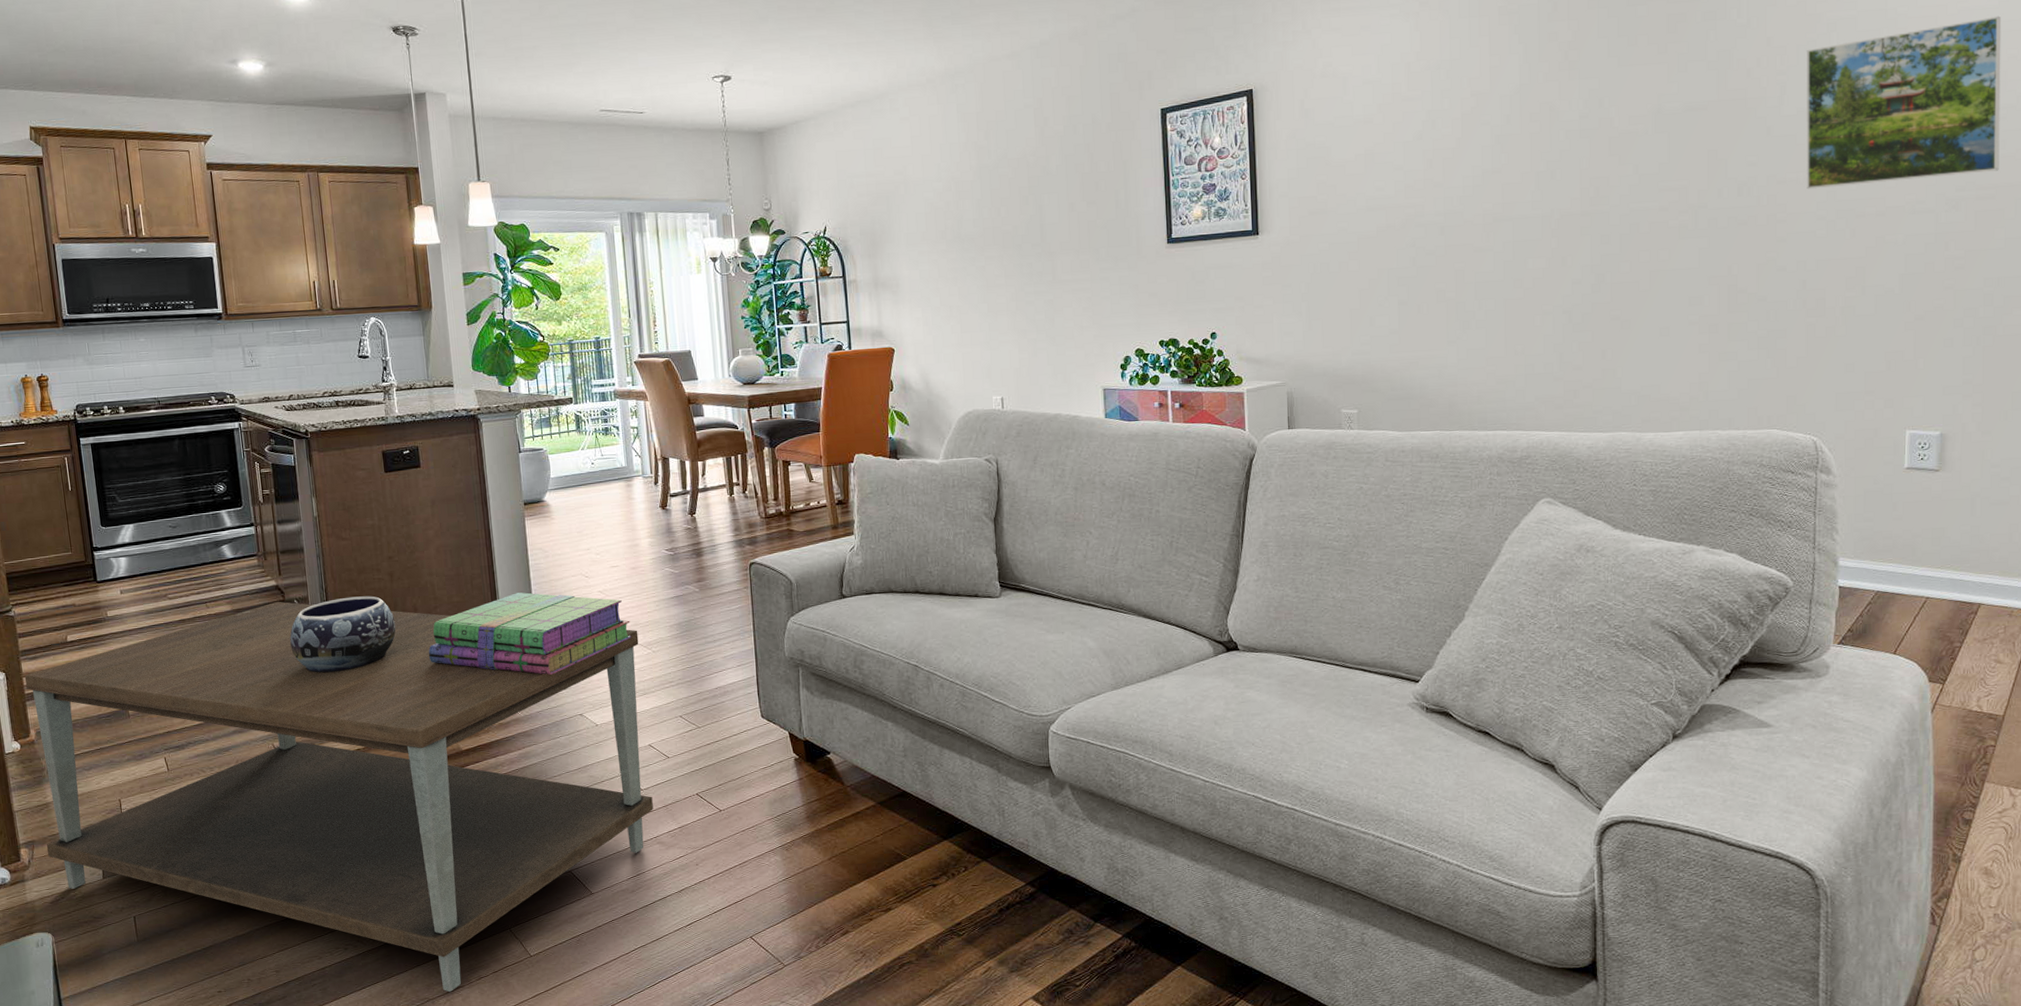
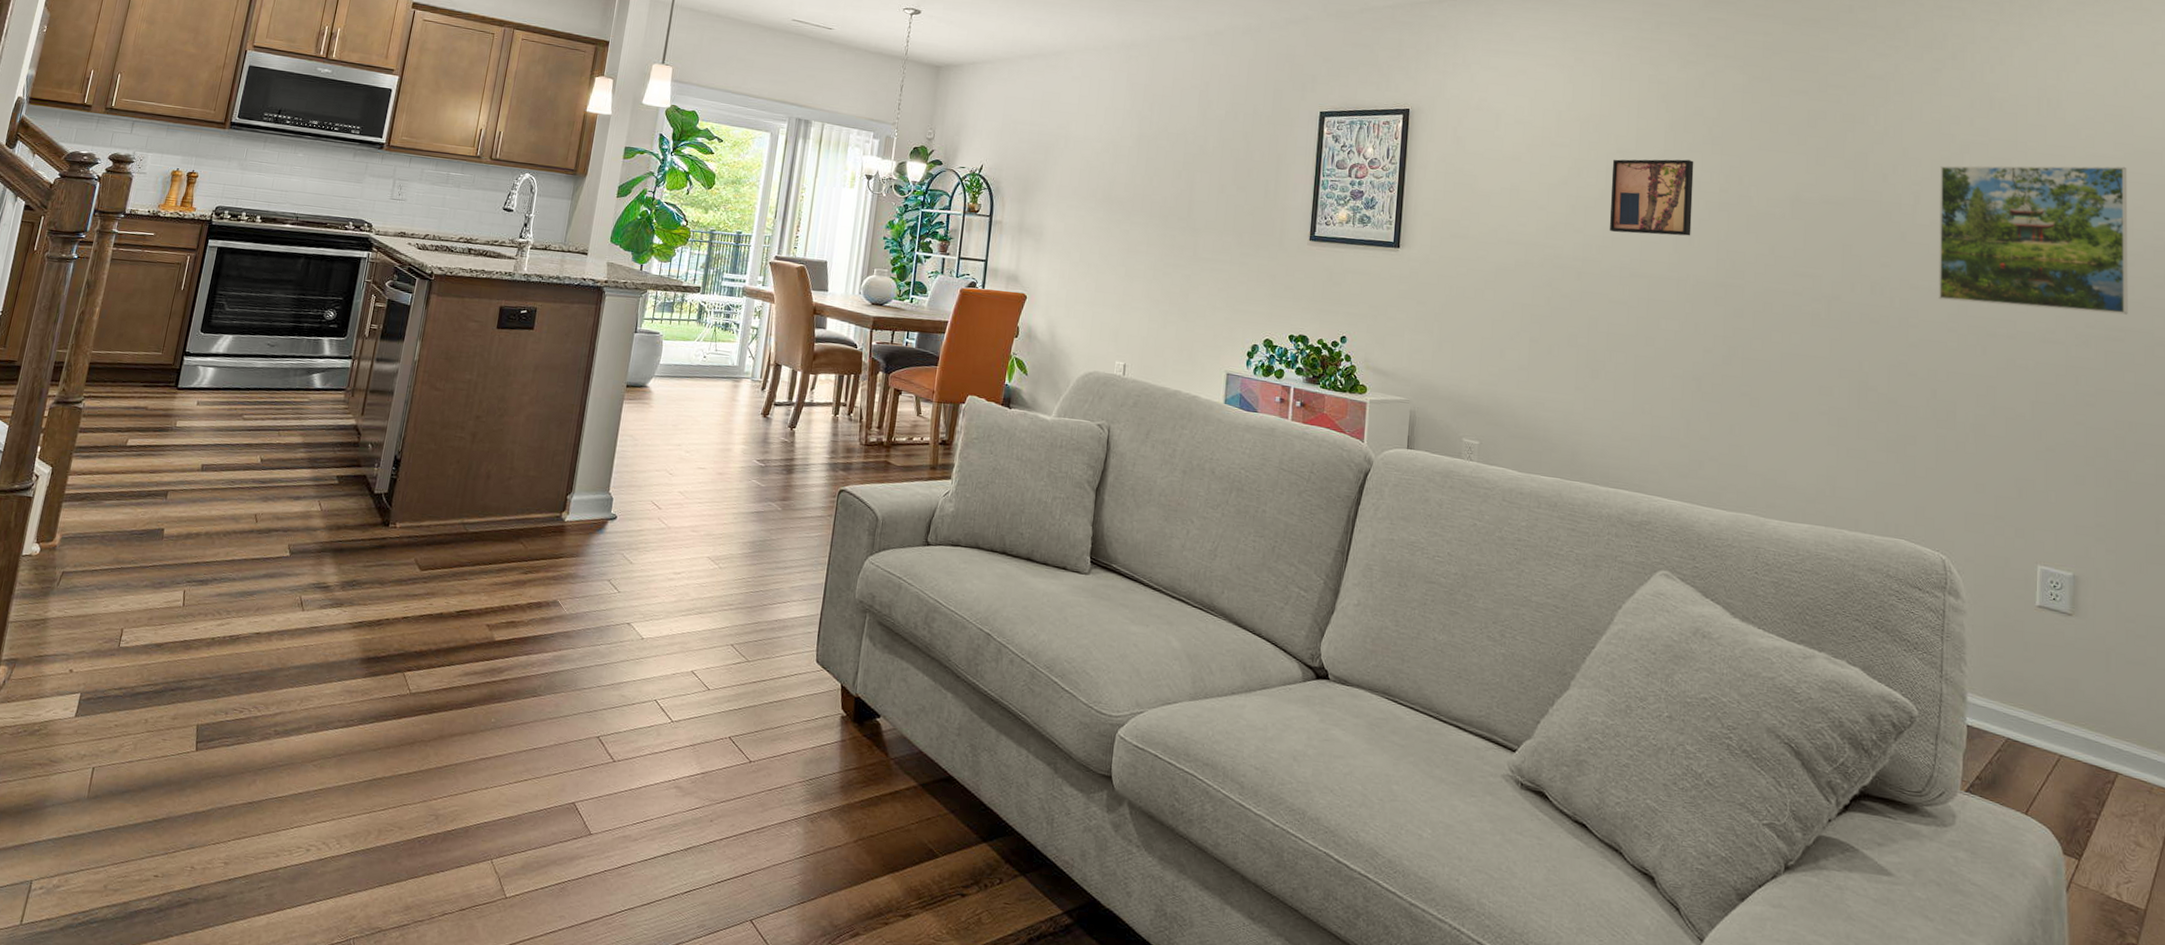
coffee table: present [24,602,653,992] -> none [26,442,709,925]
decorative bowl: present [290,596,396,673] -> none [350,450,465,530]
stack of books: present [428,592,632,675] -> none [488,478,704,574]
wall art: none [1467,90,1553,180] -> present [1610,159,1694,236]

